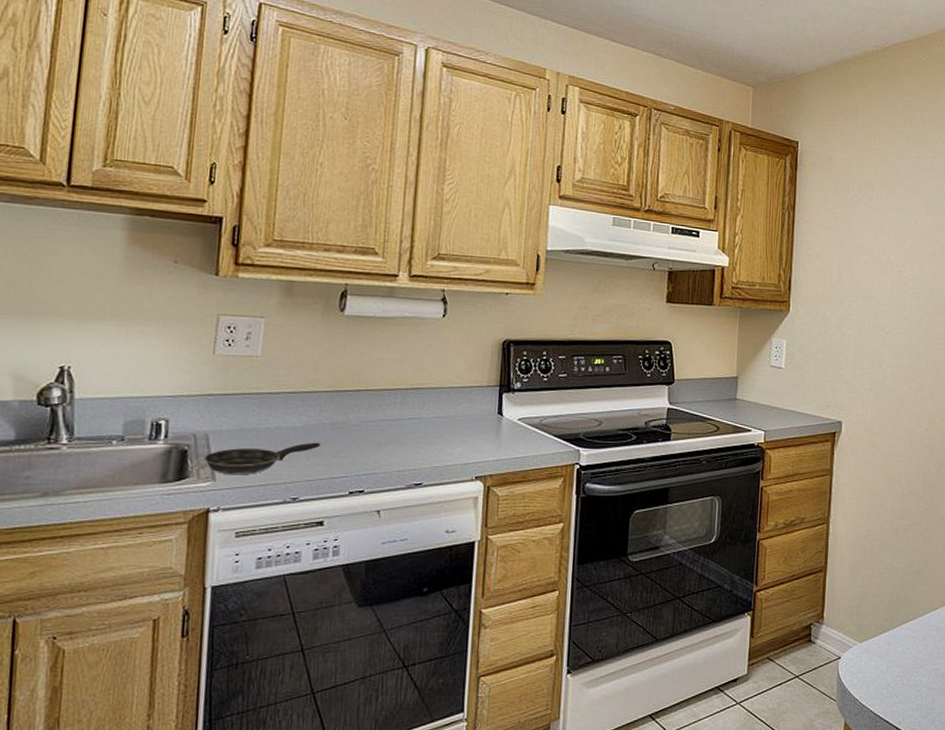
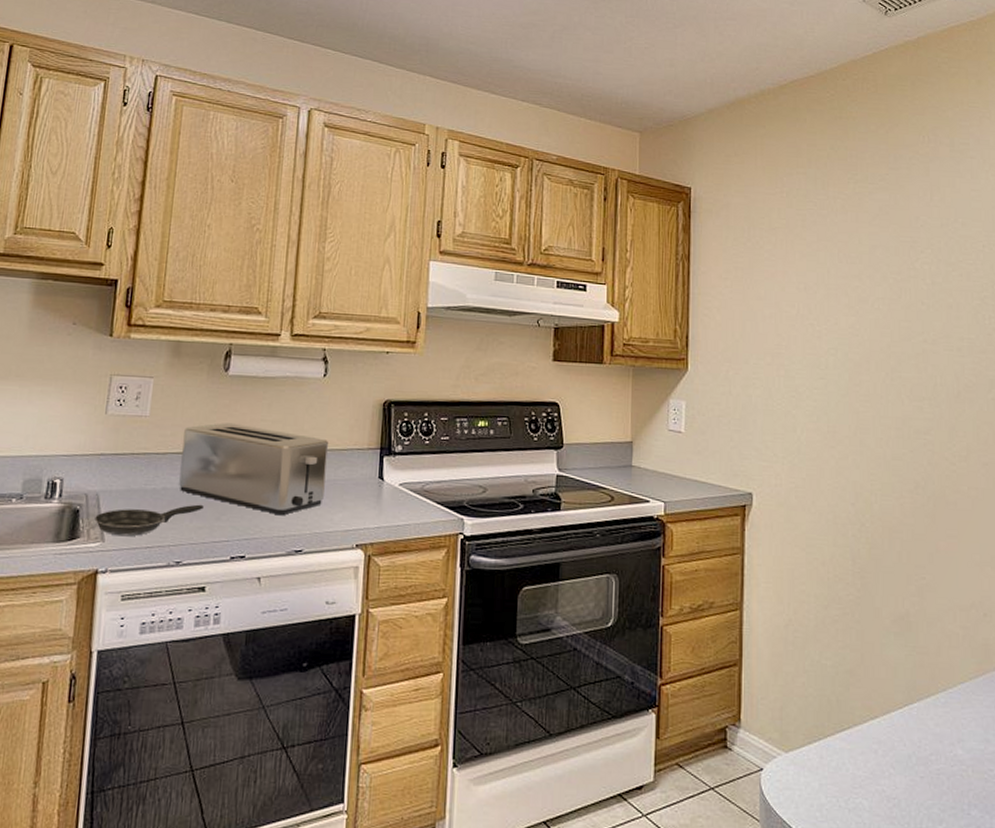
toaster: none [294,362,448,451] -> present [179,423,328,516]

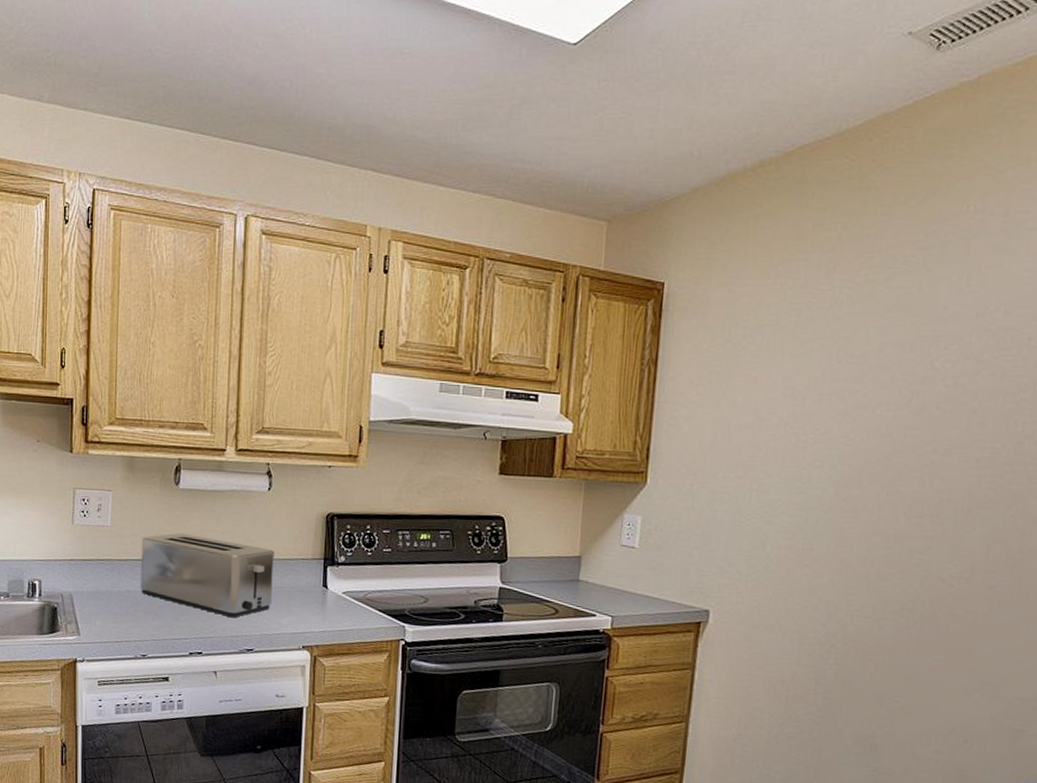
frying pan: present [95,504,204,537] -> none [70,605,163,632]

